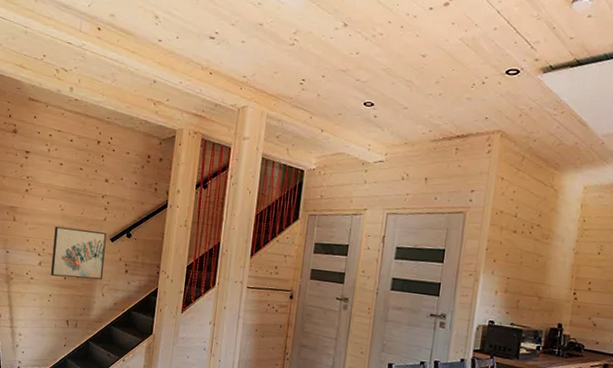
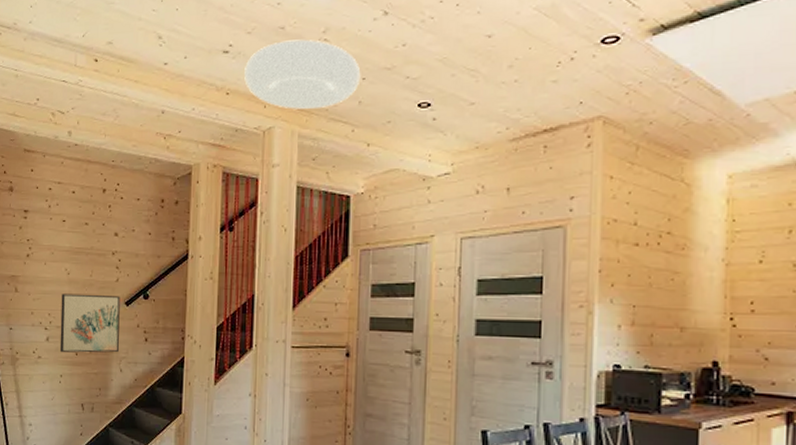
ceiling light: none [226,35,322,96] -> present [244,39,361,109]

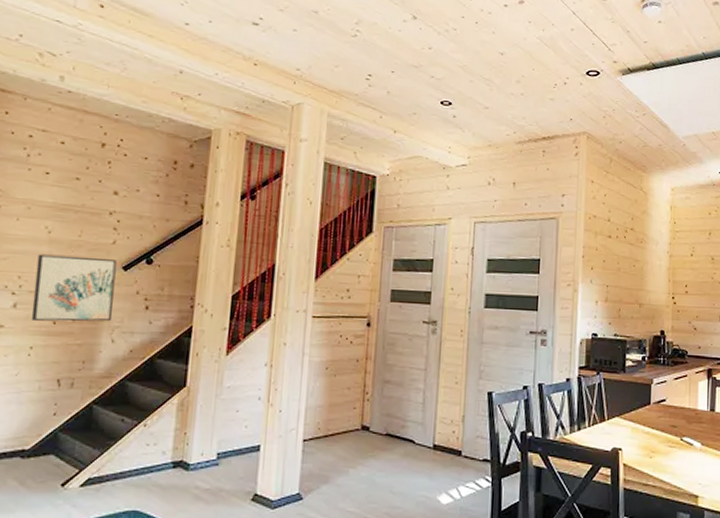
ceiling light: present [244,39,361,109] -> none [274,24,390,93]

